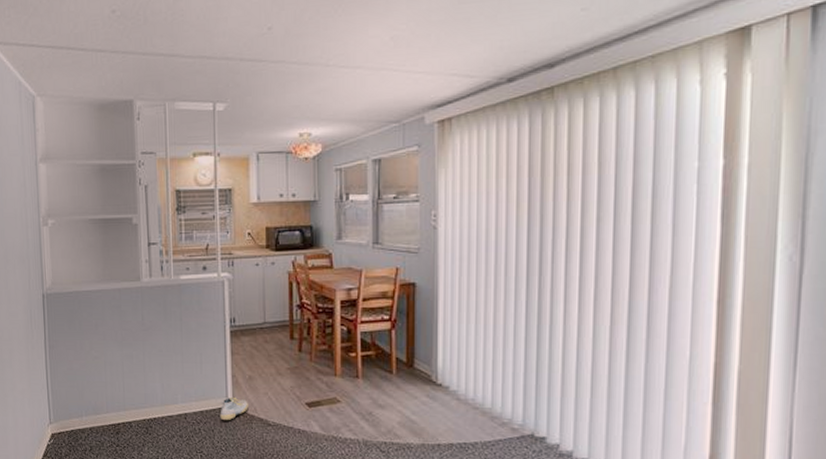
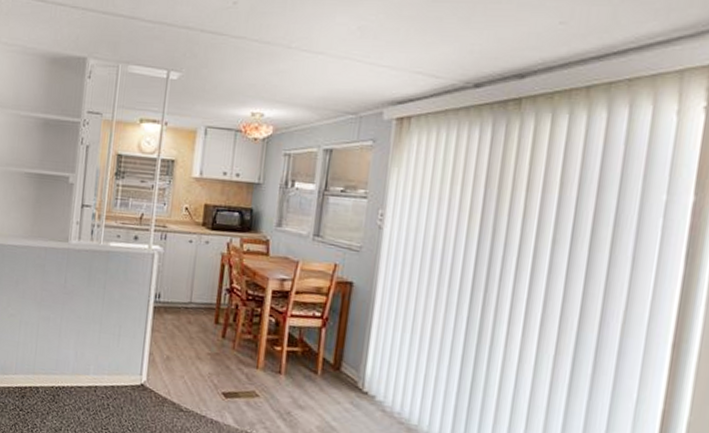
shoe: present [220,398,248,421] -> none [131,375,163,400]

